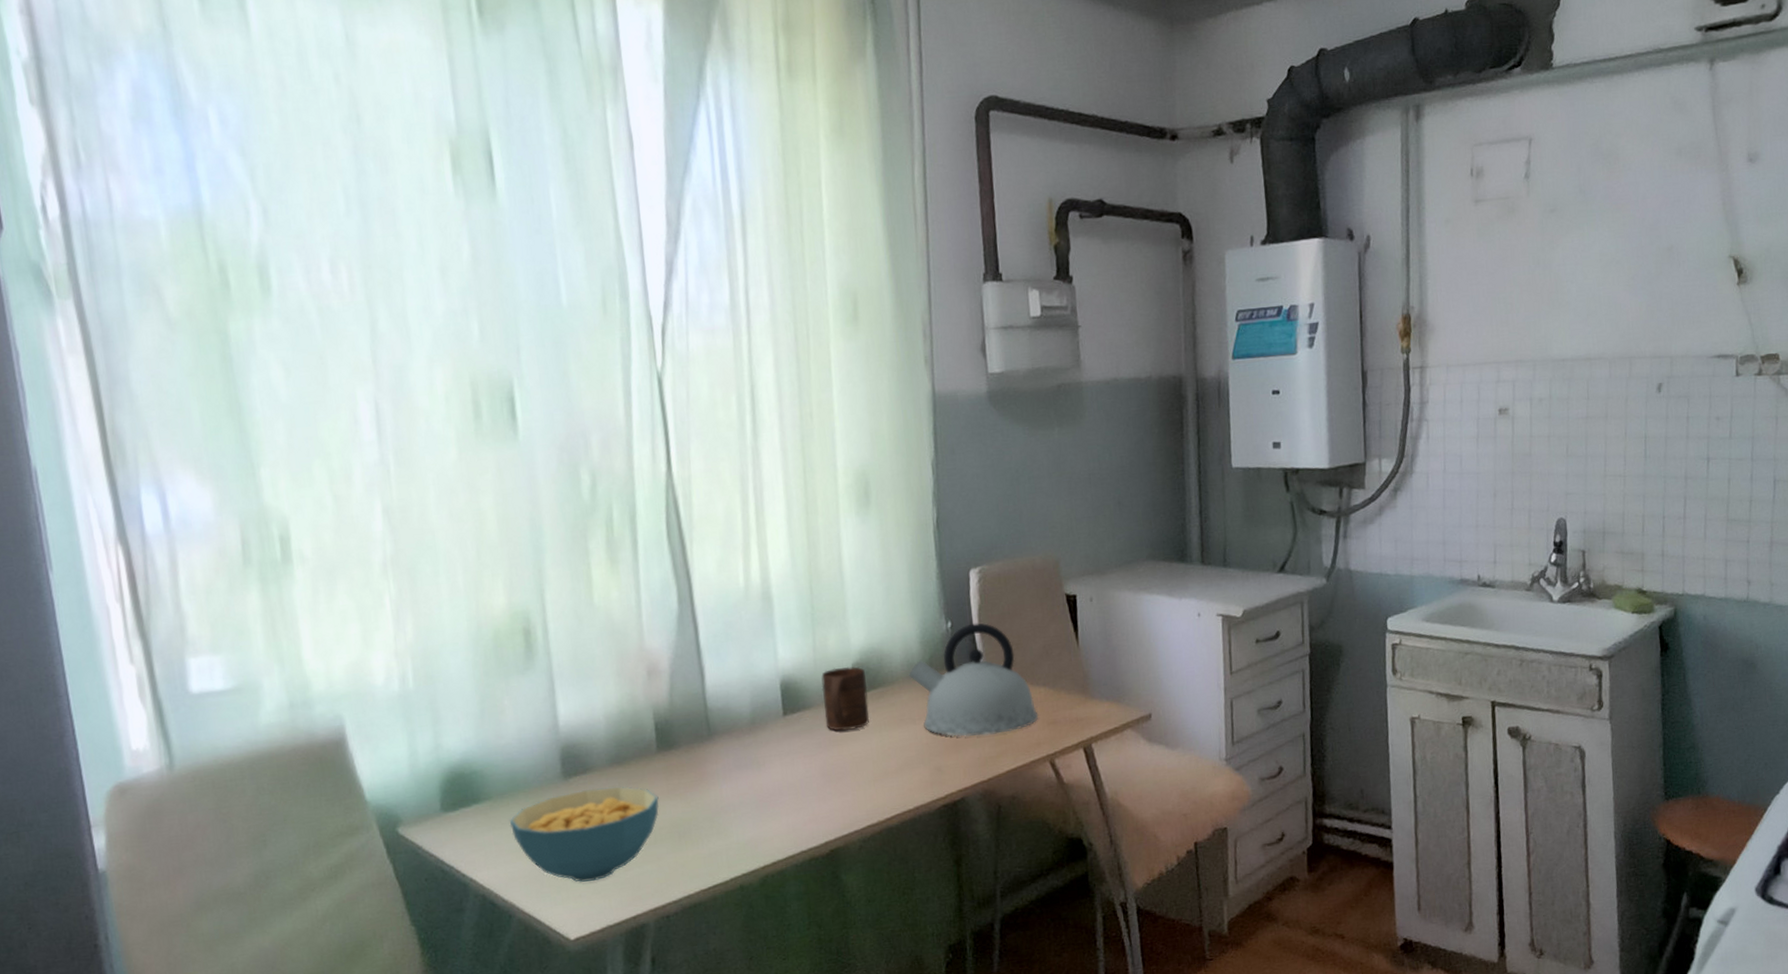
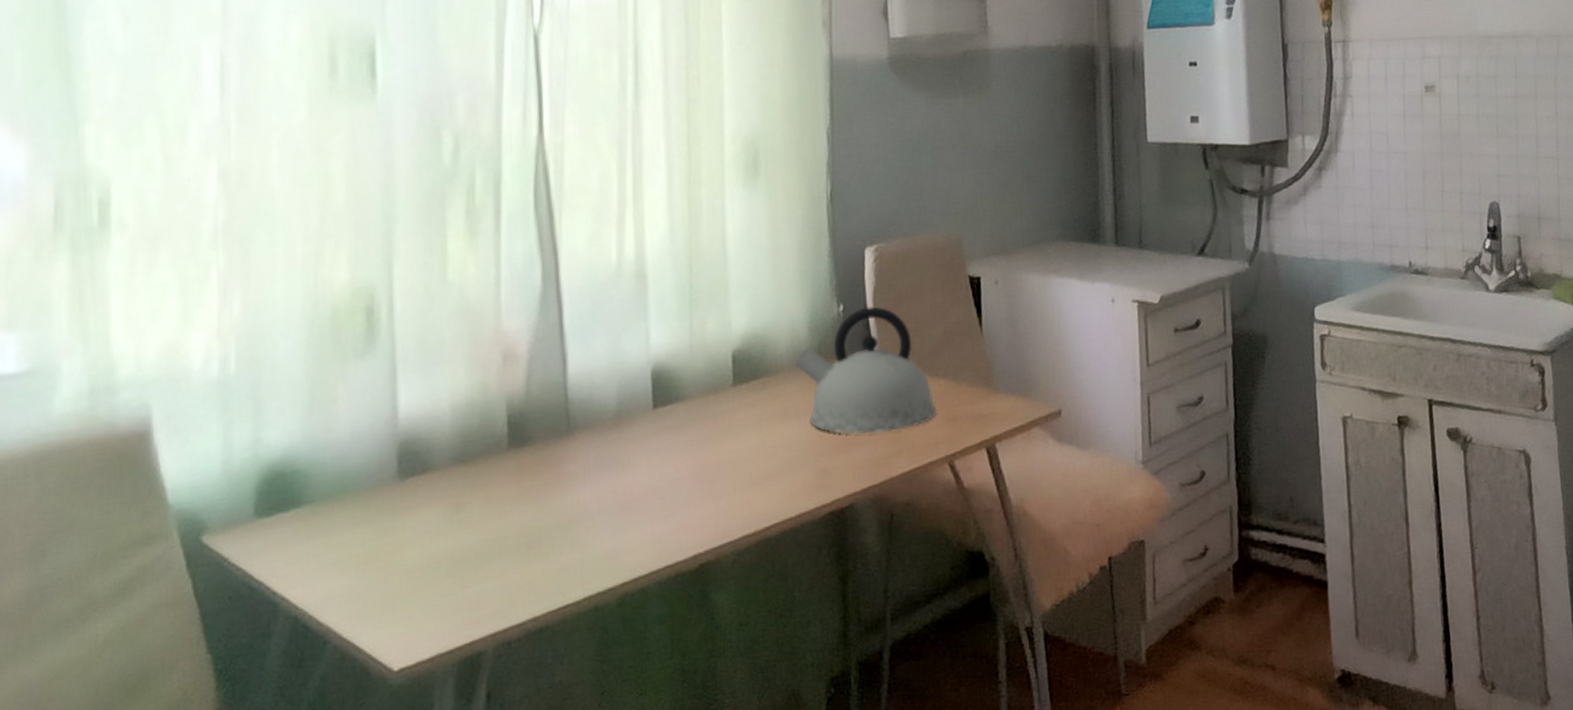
cereal bowl: present [509,787,659,882] -> none [332,489,507,602]
cup: present [821,666,870,731] -> none [697,353,750,427]

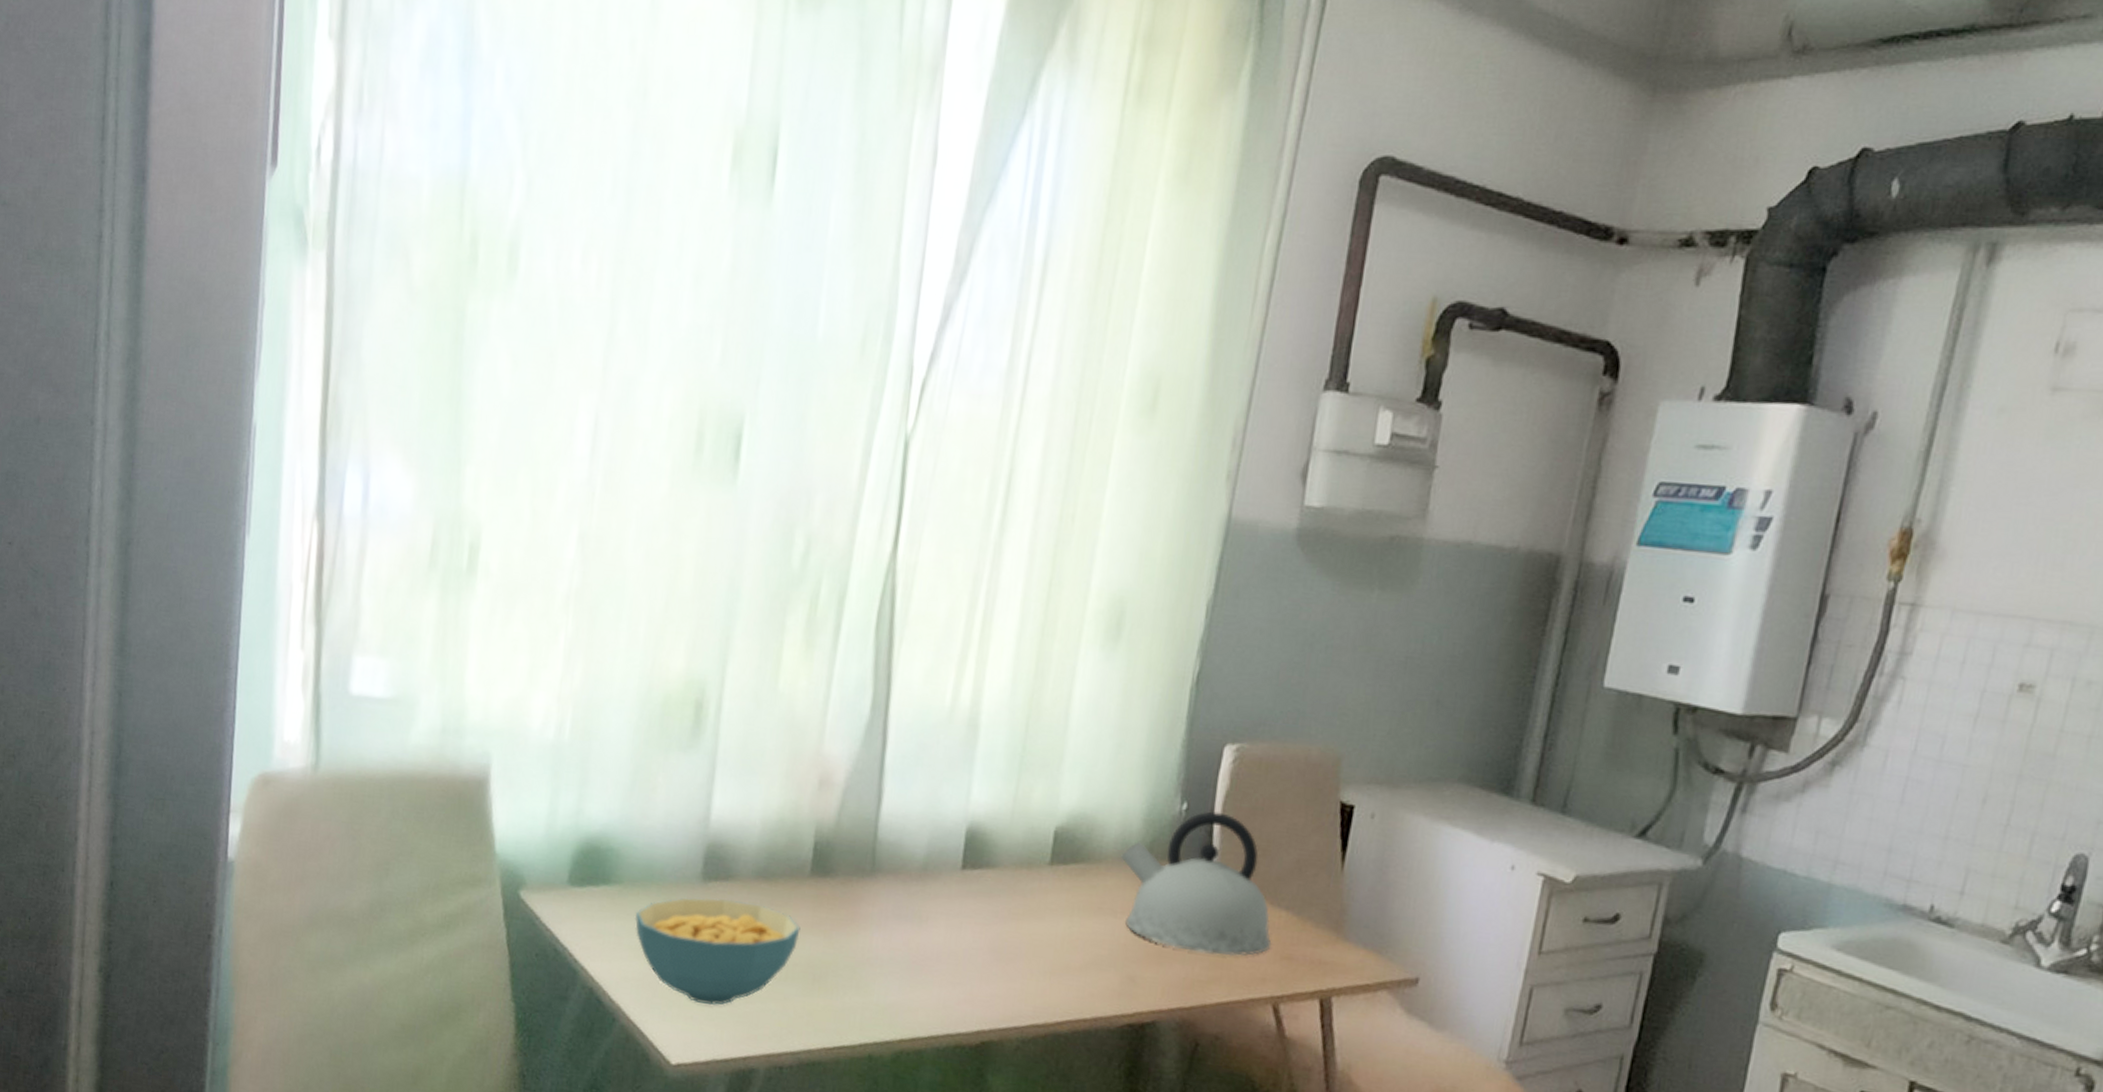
cereal bowl: none [332,489,507,602] -> present [634,897,801,1005]

